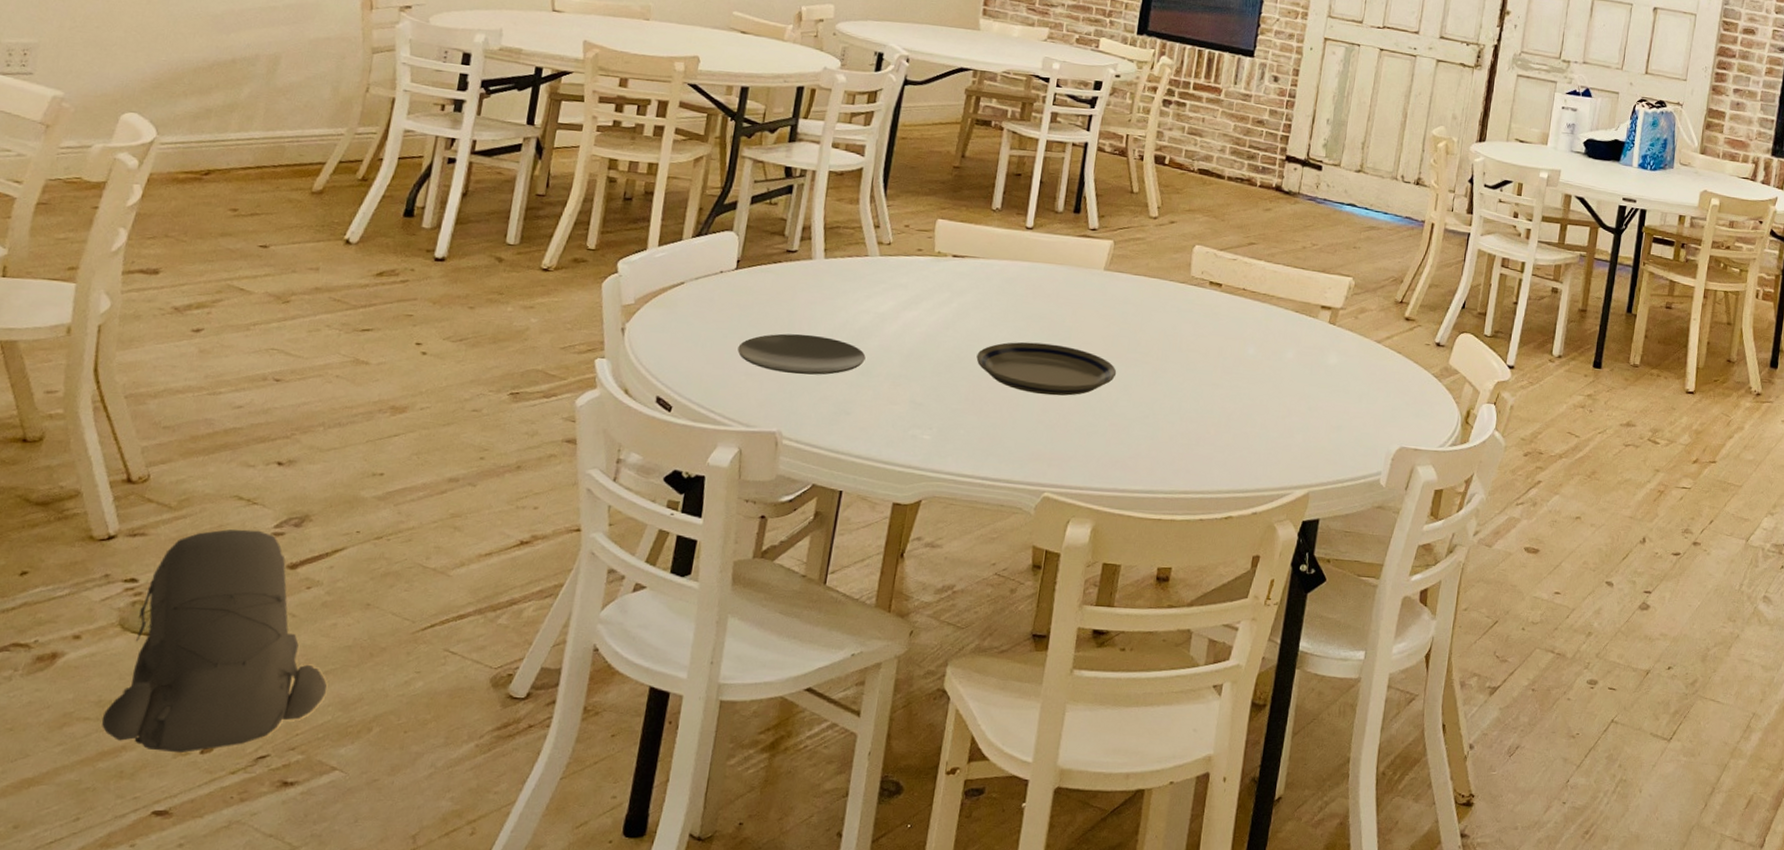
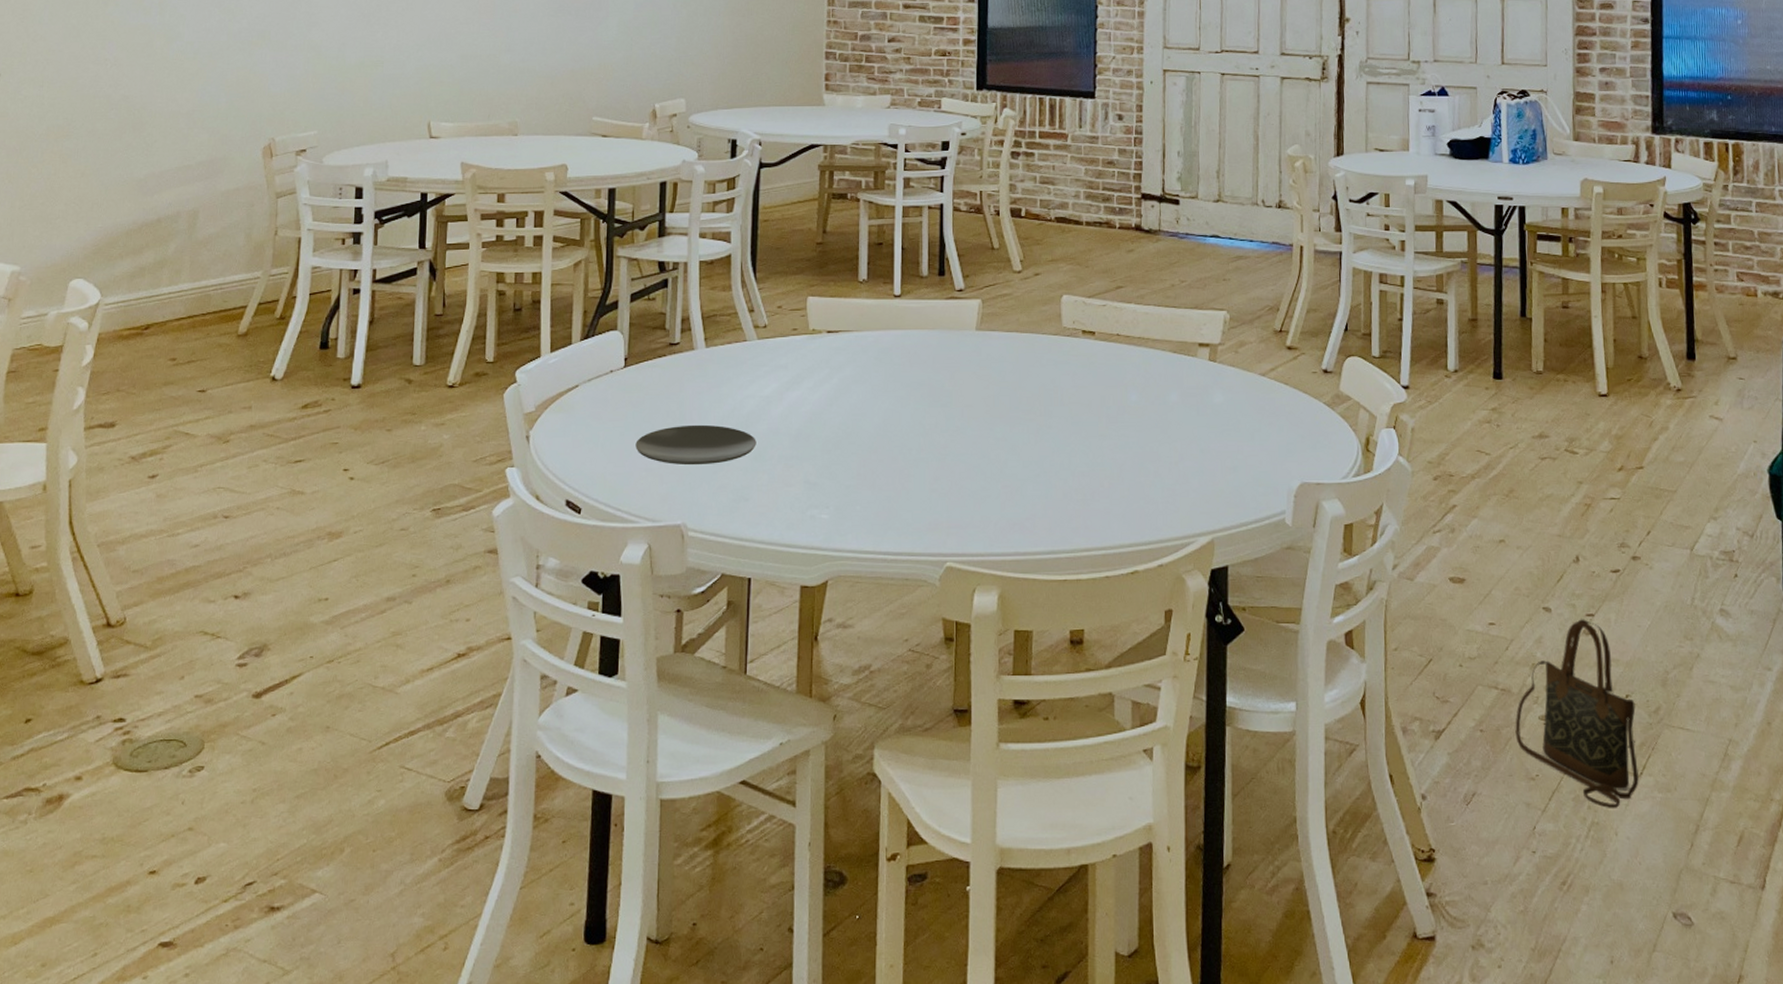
backpack: present [101,529,328,754] -> none [107,663,300,885]
plate: present [976,341,1117,396] -> none [863,410,1002,463]
handbag: none [1563,595,1676,769] -> present [1515,619,1639,809]

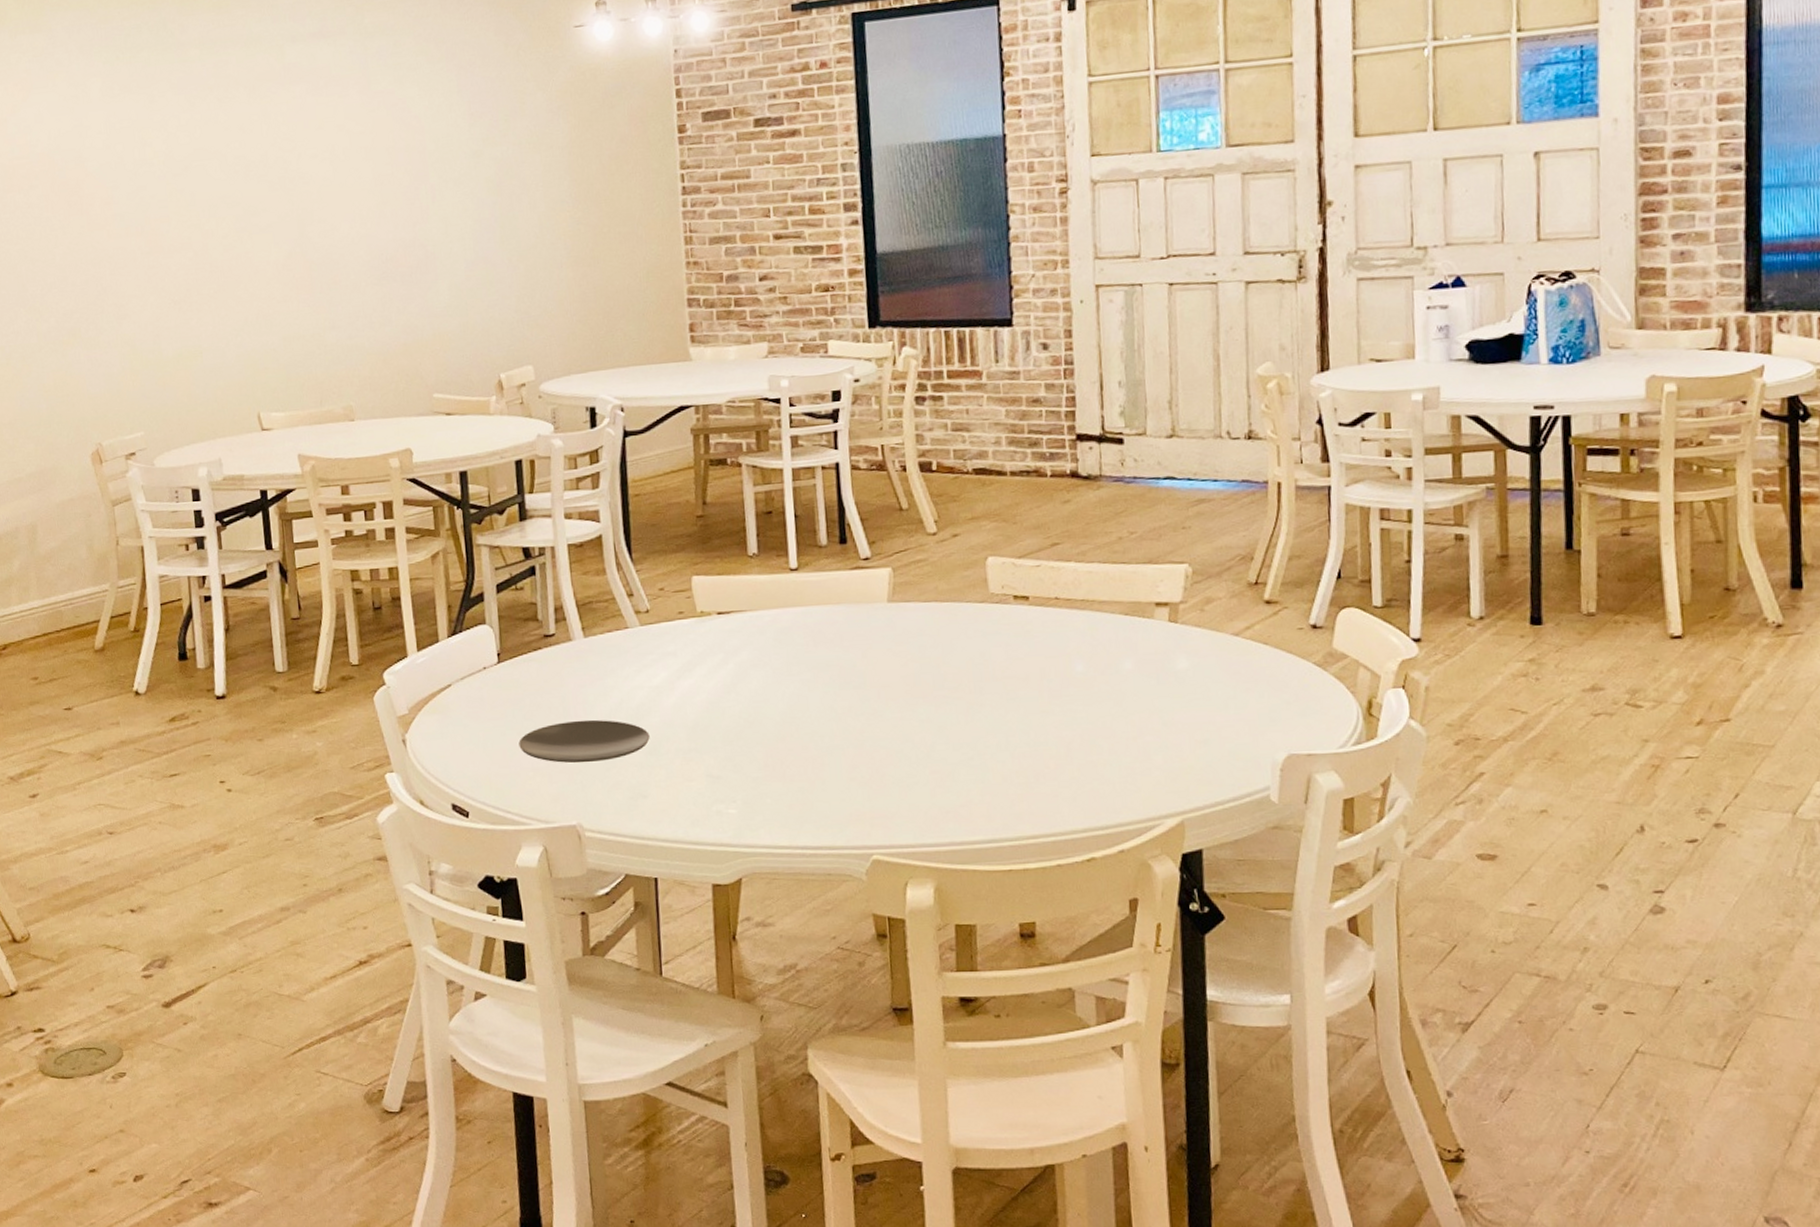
handbag: present [1515,619,1639,809] -> none [1562,896,1722,1106]

